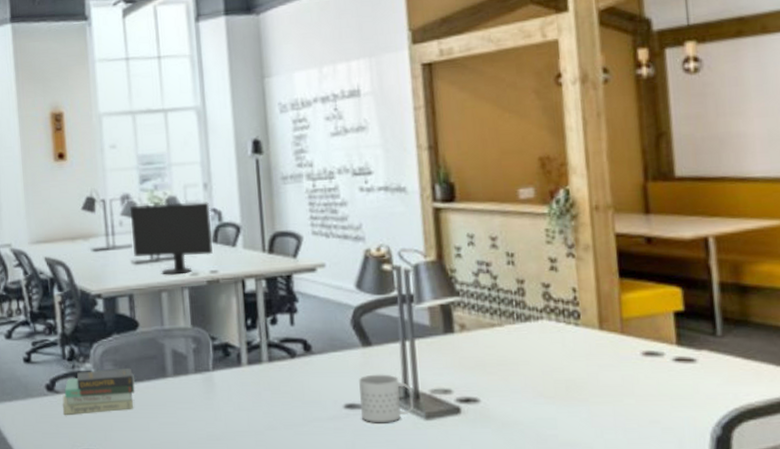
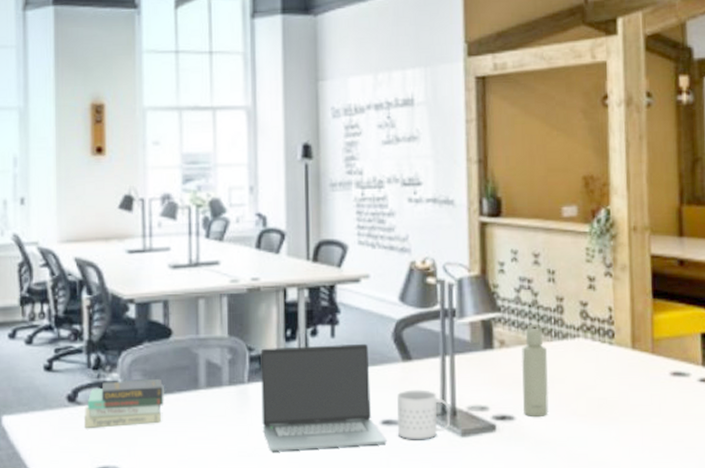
computer monitor: present [130,202,213,275] -> none [171,205,255,281]
laptop: none [223,330,351,436] -> present [260,343,387,452]
bottle: none [483,307,514,399] -> present [521,323,549,416]

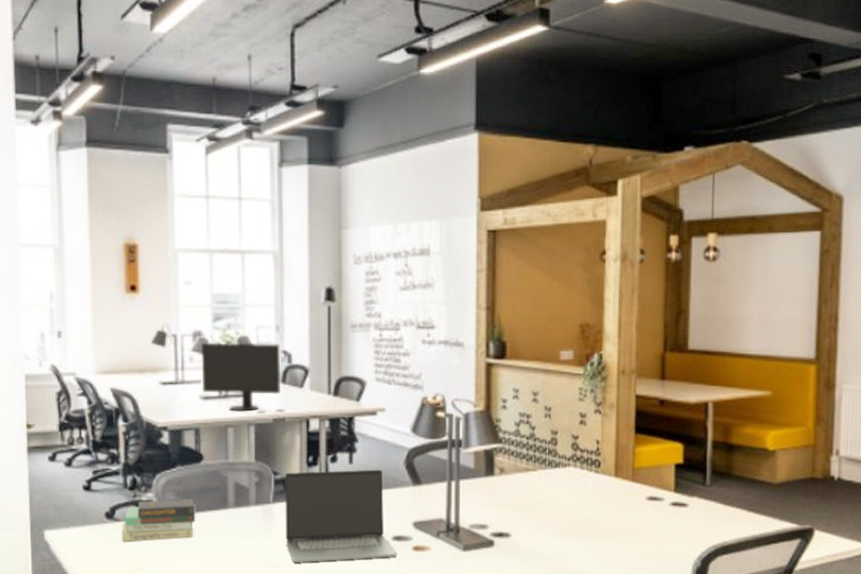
computer monitor: none [171,205,255,281] -> present [202,342,281,412]
mug: present [397,389,451,440] -> none [408,510,454,554]
bottle: present [521,323,549,416] -> none [518,454,542,534]

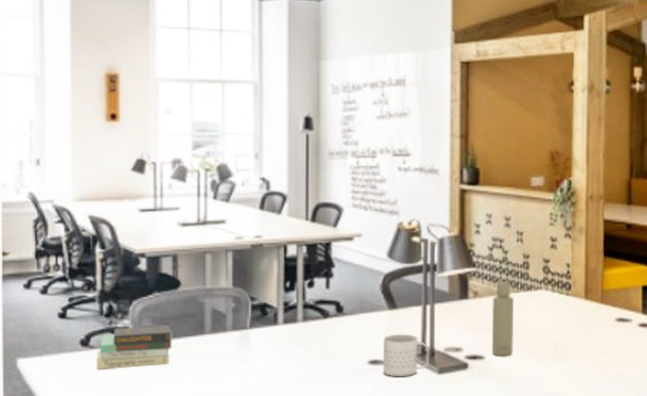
computer monitor: present [202,342,281,412] -> none [181,170,260,238]
laptop: present [285,469,397,563] -> none [262,294,373,389]
mug: none [408,510,454,554] -> present [383,334,430,377]
bottle: none [518,454,542,534] -> present [491,277,514,356]

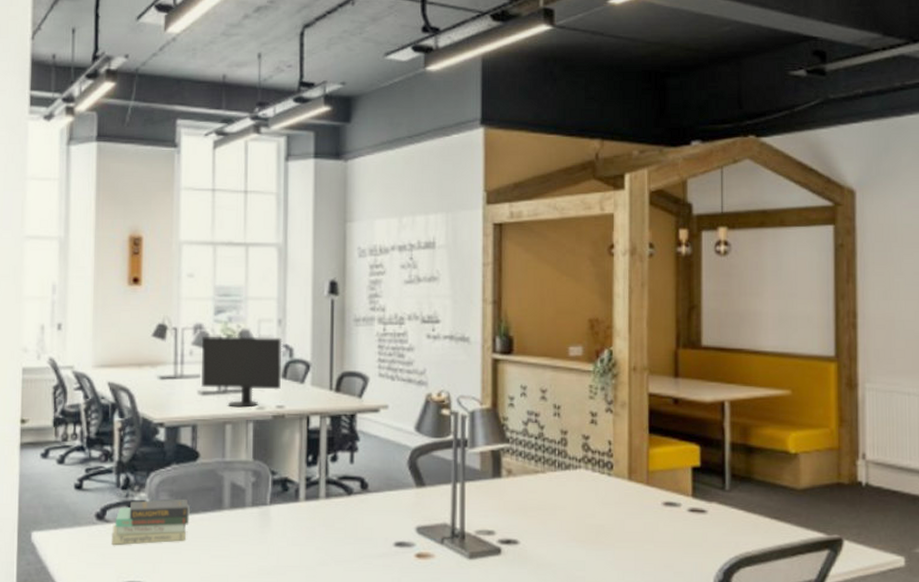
computer monitor: none [181,170,260,238] -> present [201,336,283,408]
mug: present [383,334,430,377] -> none [410,514,460,562]
bottle: present [491,277,514,356] -> none [526,454,552,541]

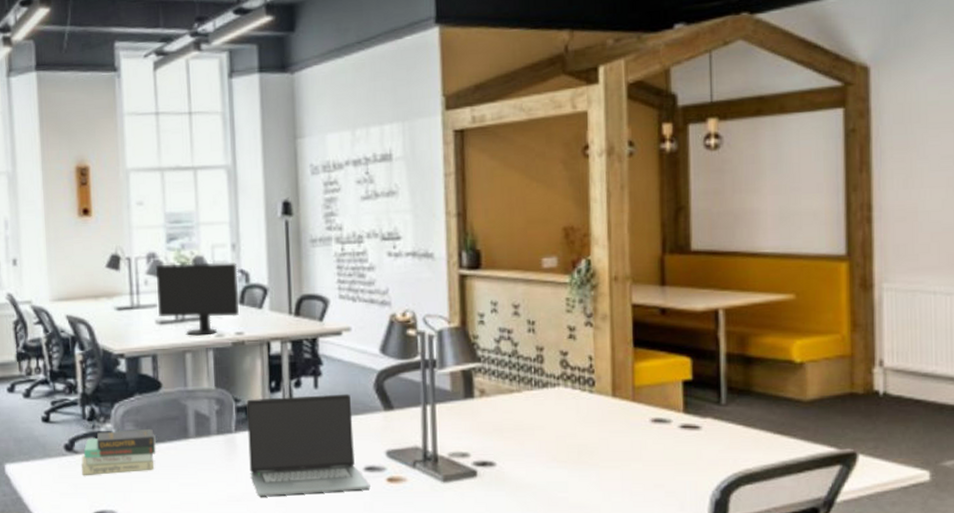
laptop: none [282,469,399,571] -> present [246,394,370,497]

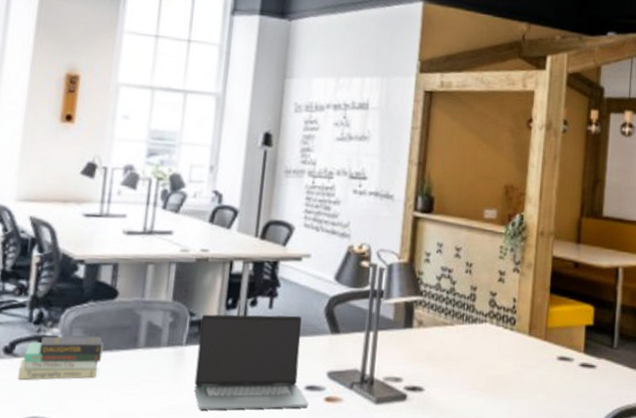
computer monitor: present [156,263,239,336] -> none [127,178,213,250]

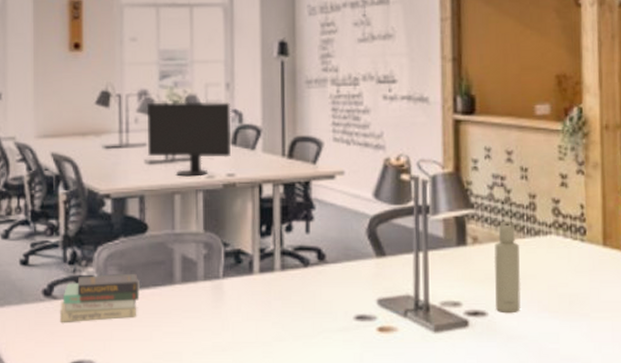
computer monitor: none [127,178,213,250] -> present [148,101,231,177]
laptop: present [194,314,309,410] -> none [236,239,360,347]
bottle: none [432,308,458,389] -> present [494,220,521,312]

